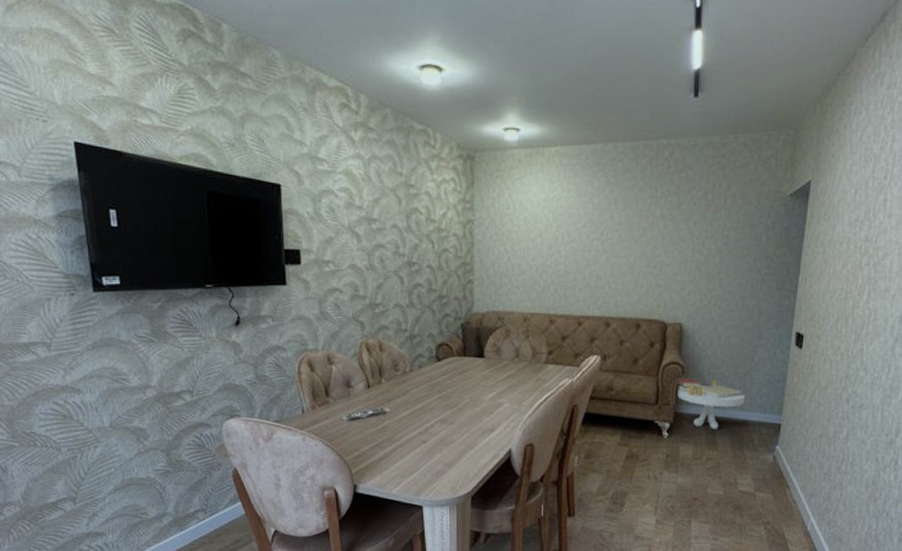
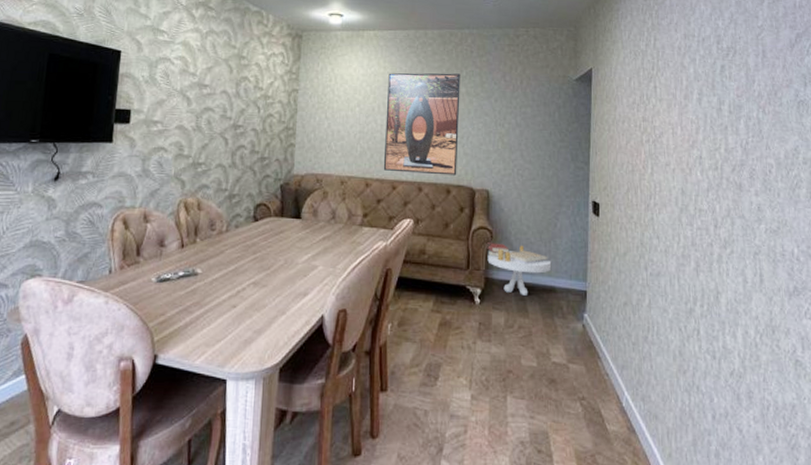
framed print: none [568,194,655,309] -> present [383,73,460,175]

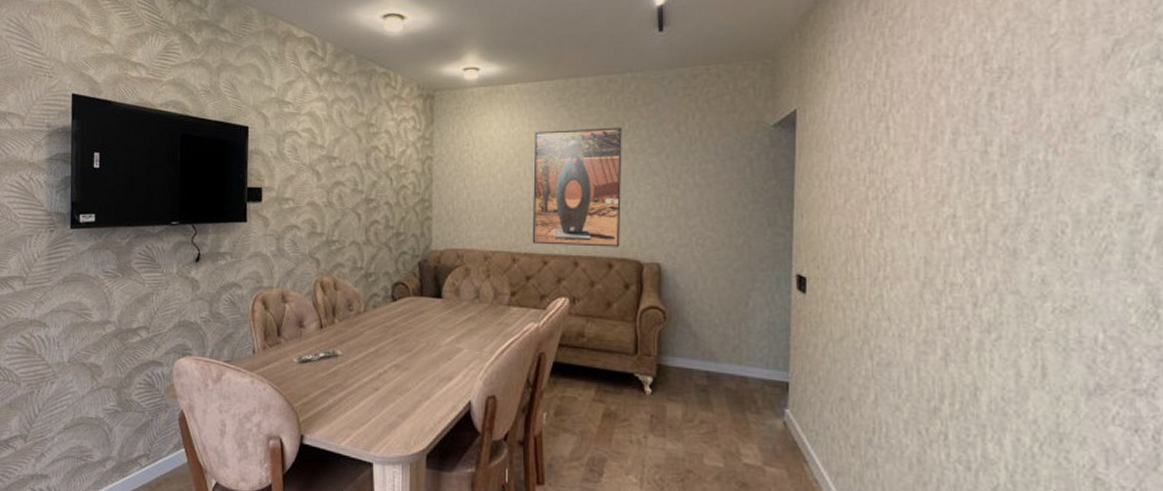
side table: present [486,242,552,296] -> none [658,324,742,386]

